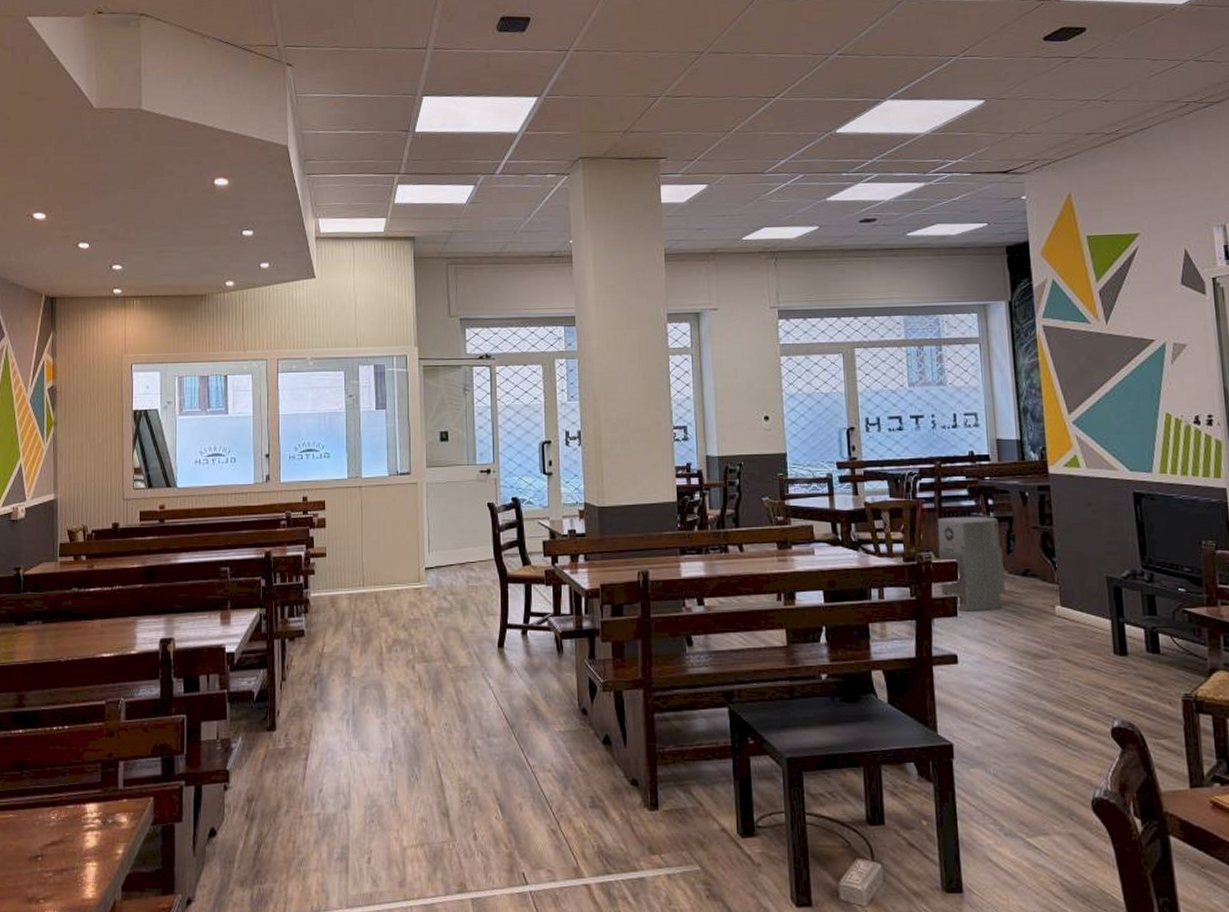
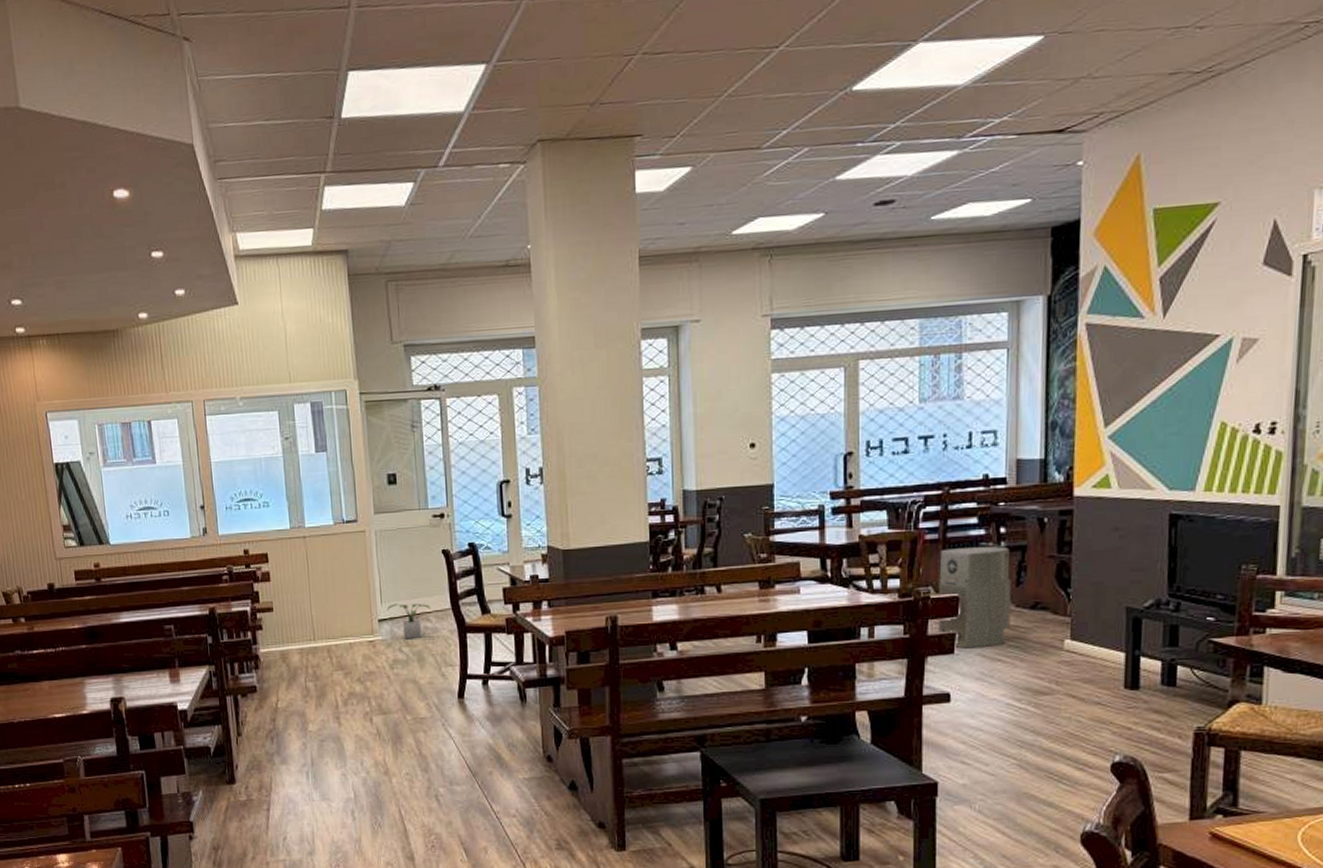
potted plant: none [433,553,476,588] -> present [386,603,431,640]

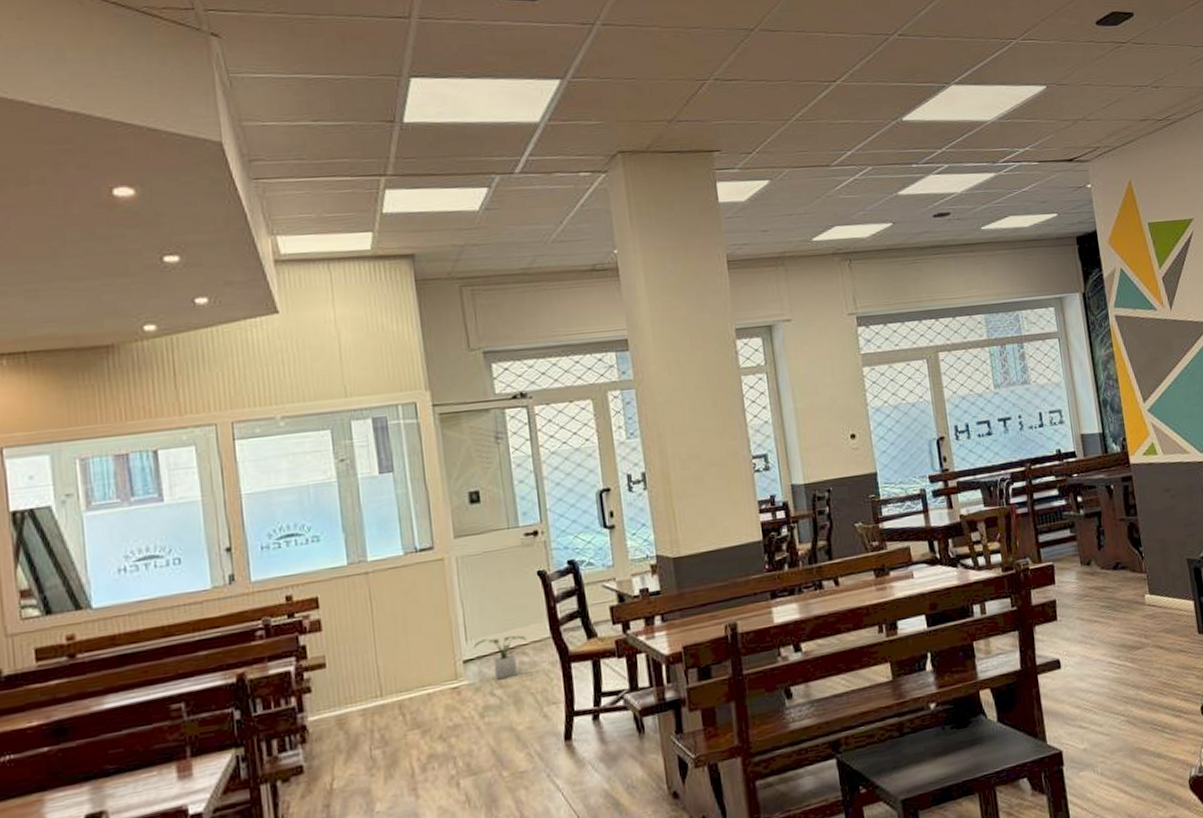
air purifier: present [938,546,1011,649] -> none [1032,514,1100,615]

